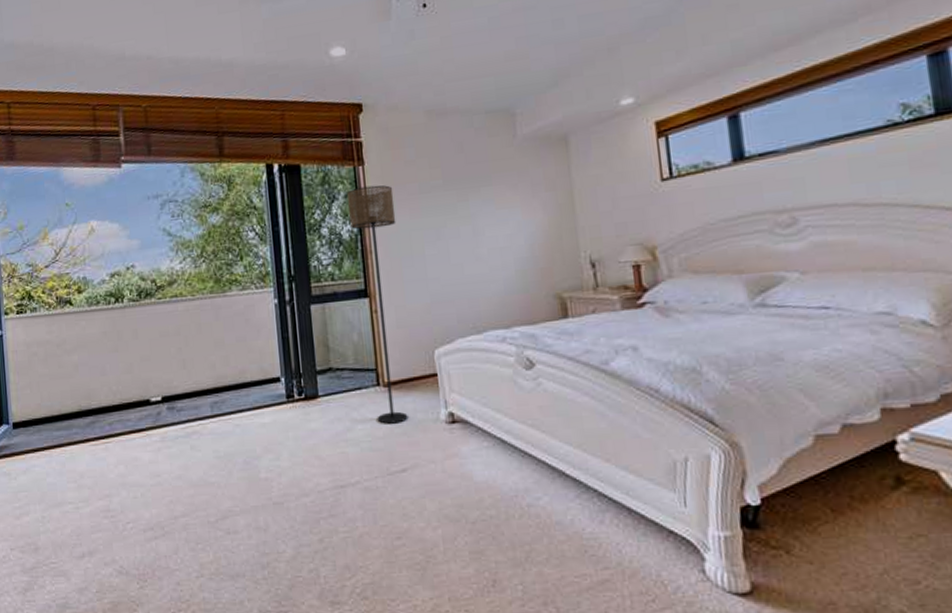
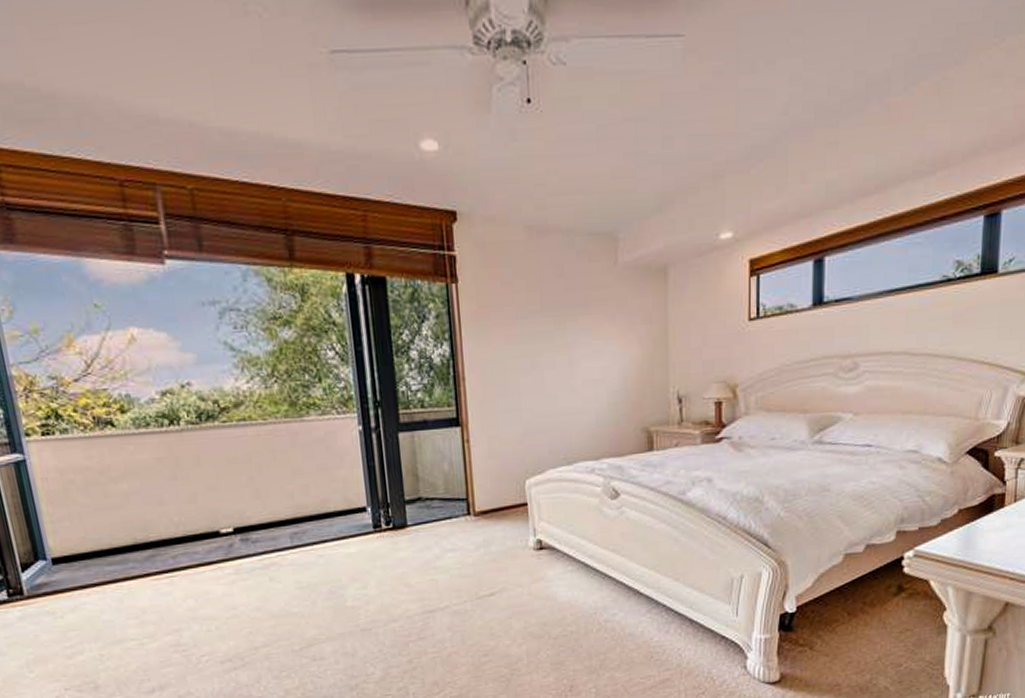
floor lamp: present [347,185,408,424] -> none [439,306,498,552]

